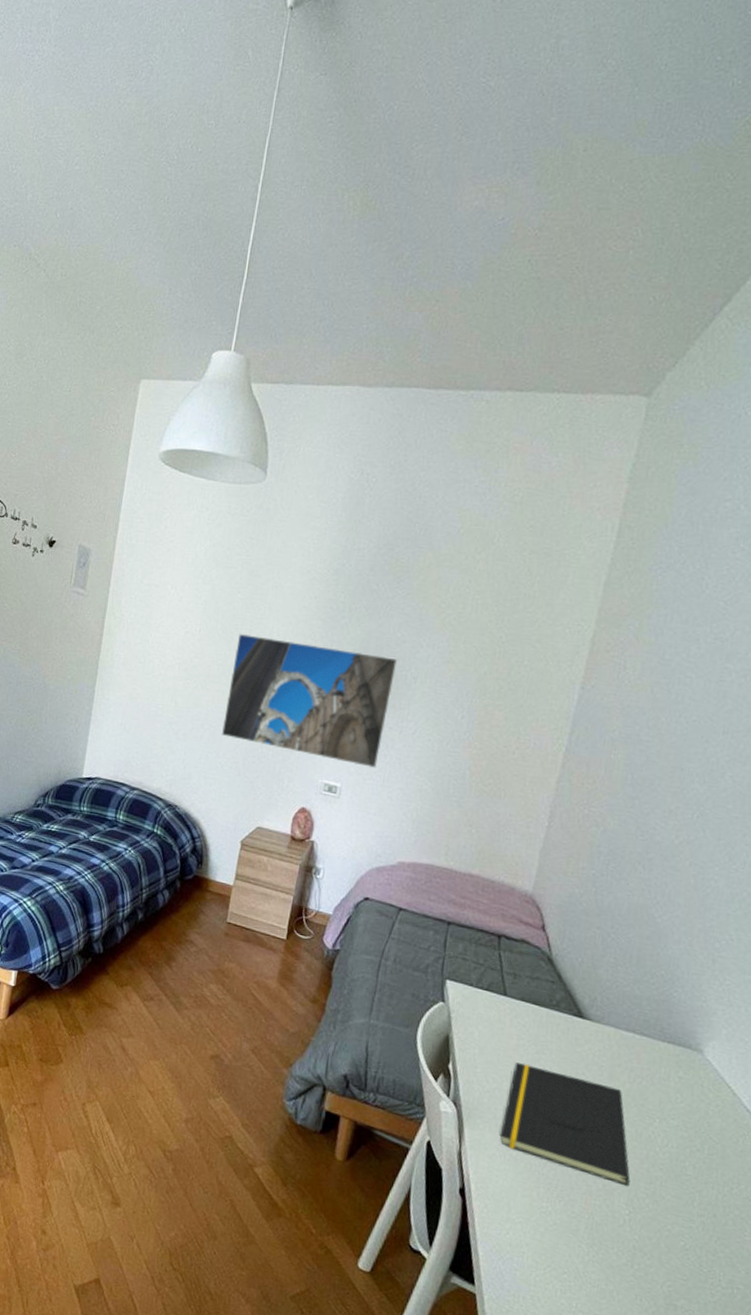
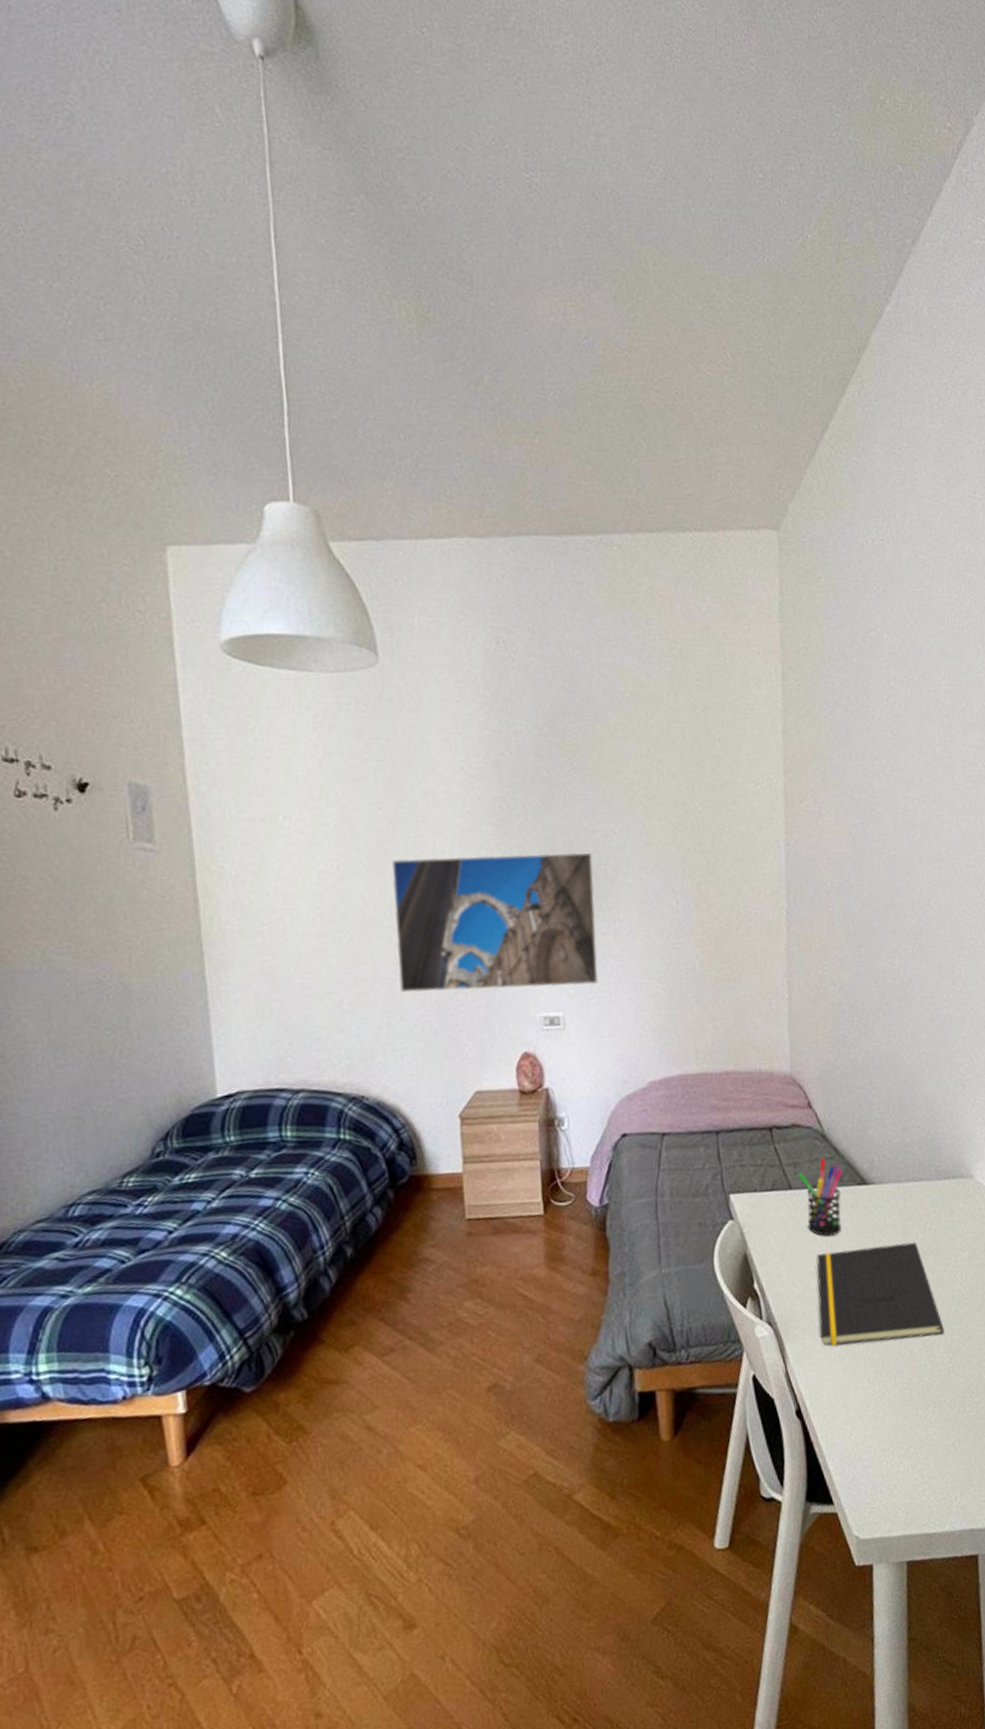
pen holder: none [513,978,562,1052] -> present [797,1157,843,1237]

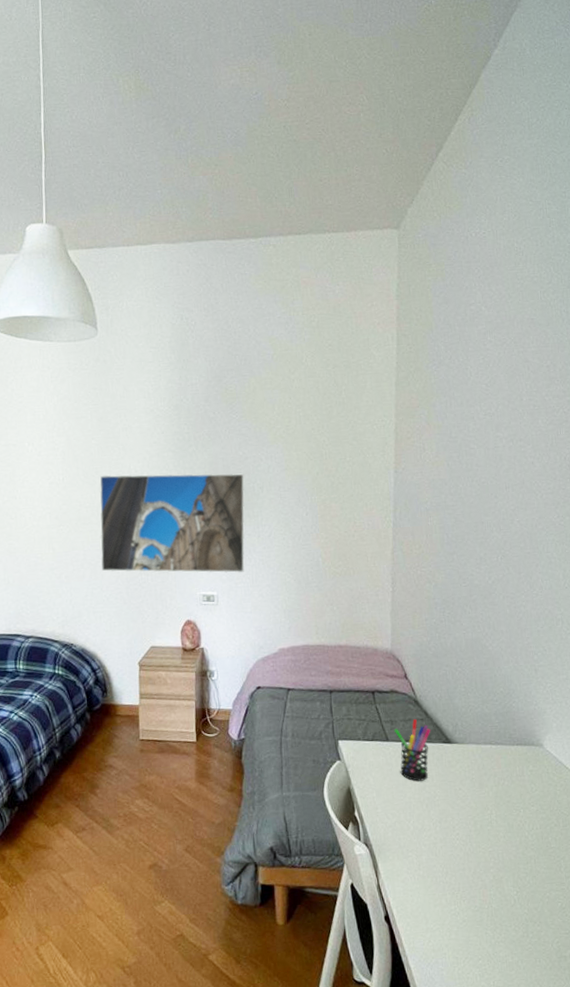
notepad: present [816,1242,945,1347] -> none [406,793,513,872]

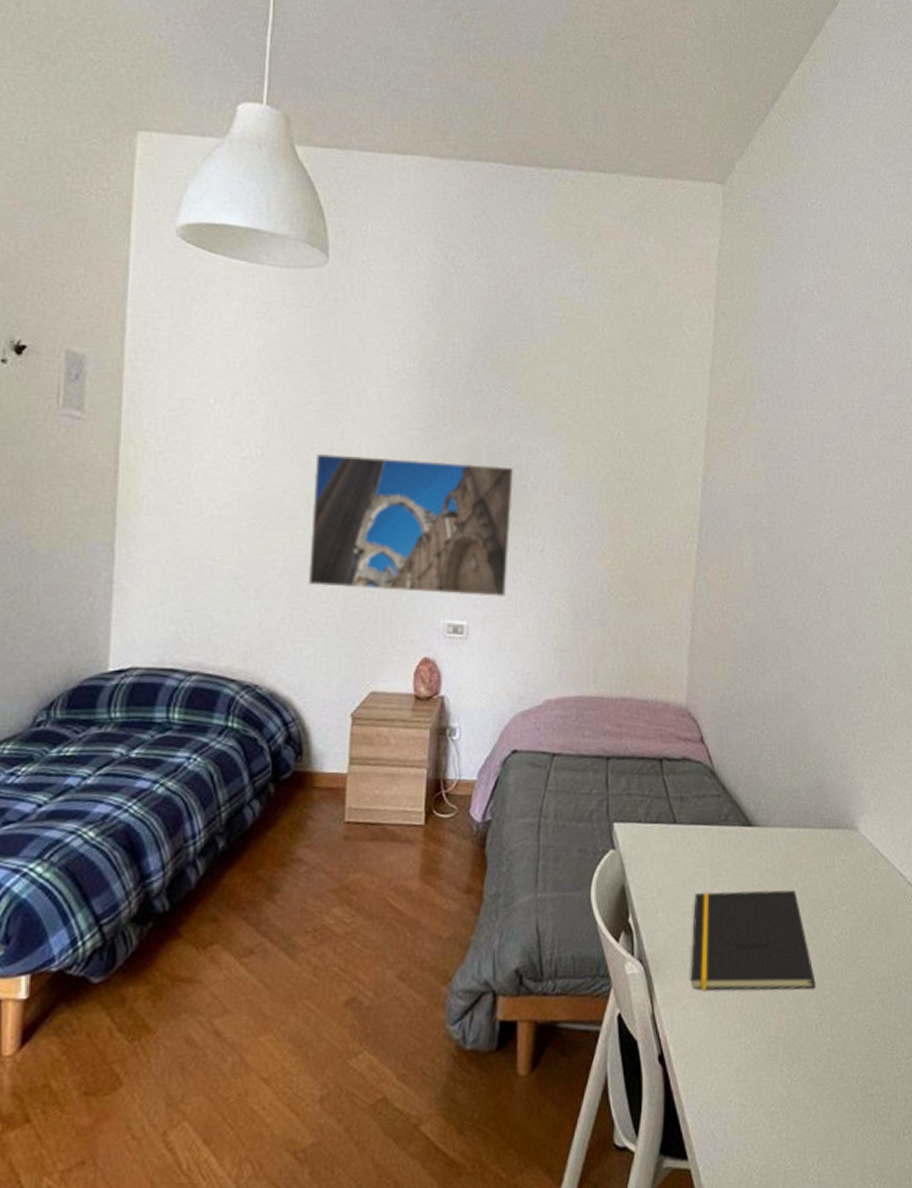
pen holder: present [393,718,431,782] -> none [683,794,729,876]
notepad: none [406,793,513,872] -> present [690,890,816,991]

